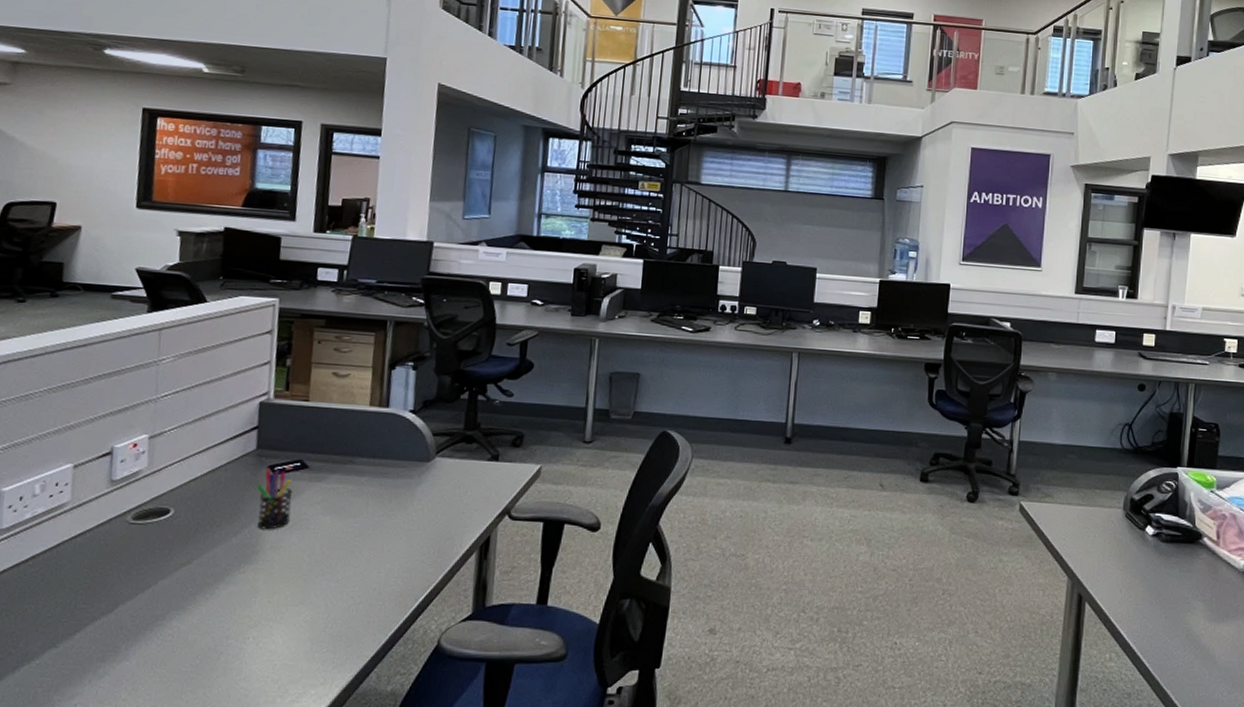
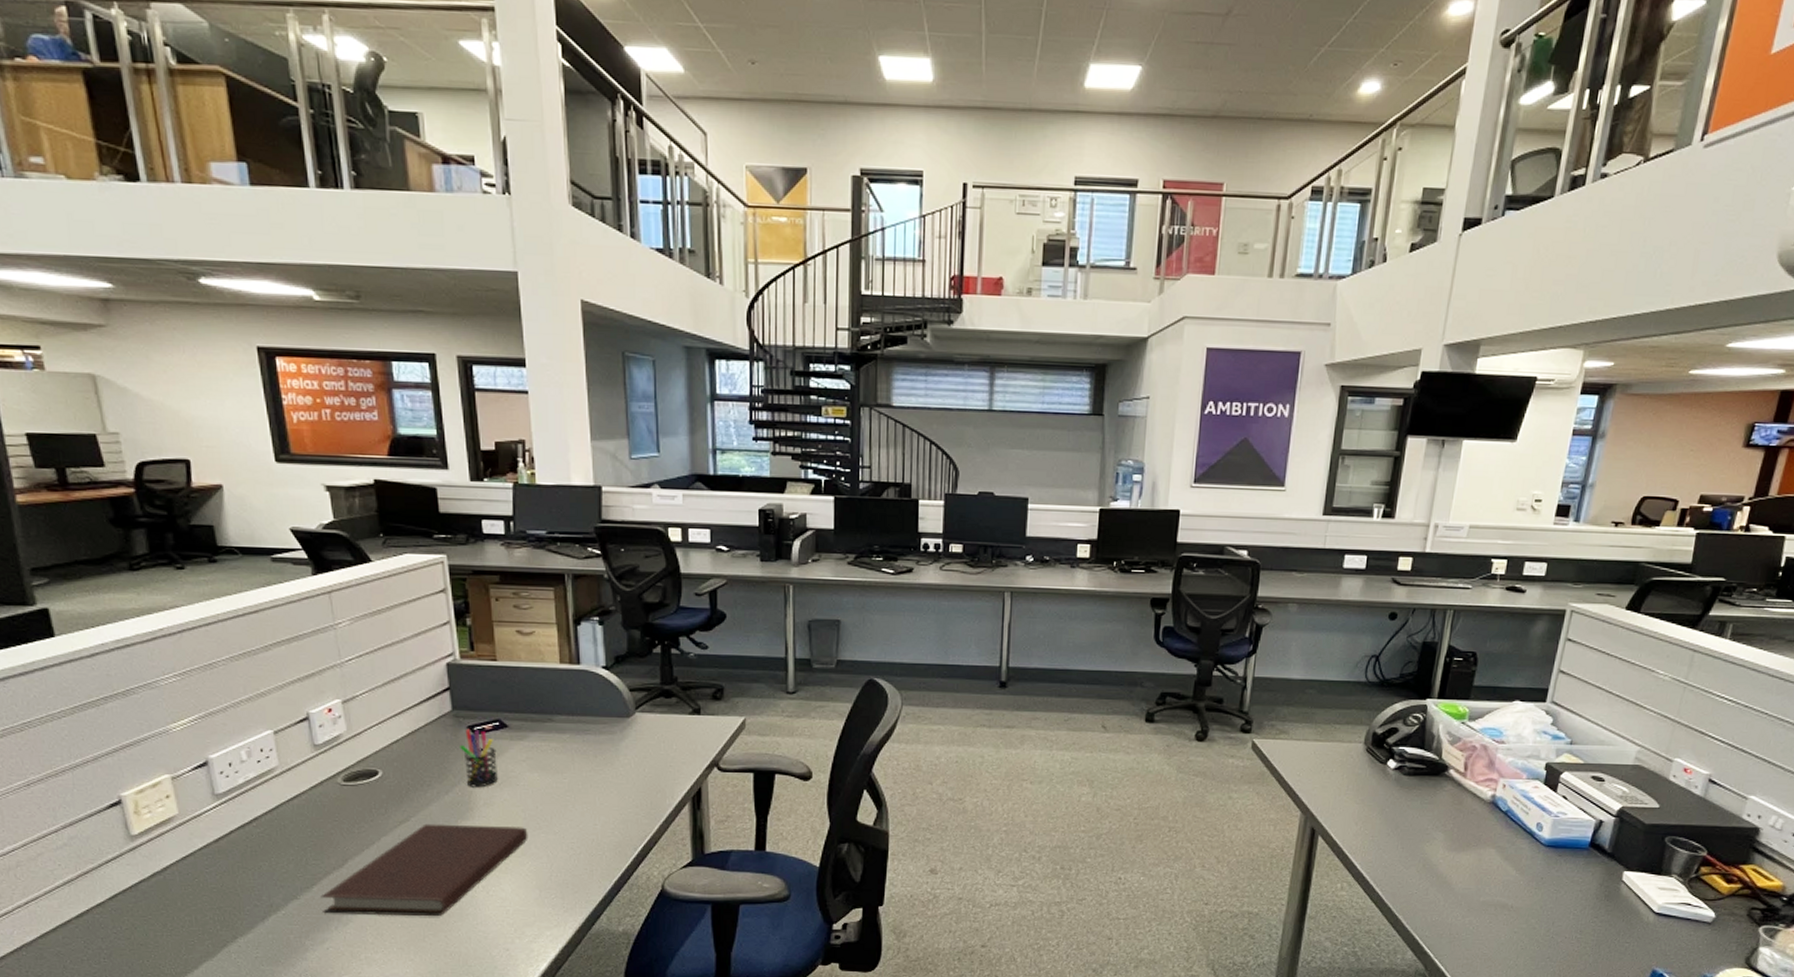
notebook: none [79,567,311,670] -> present [320,823,528,916]

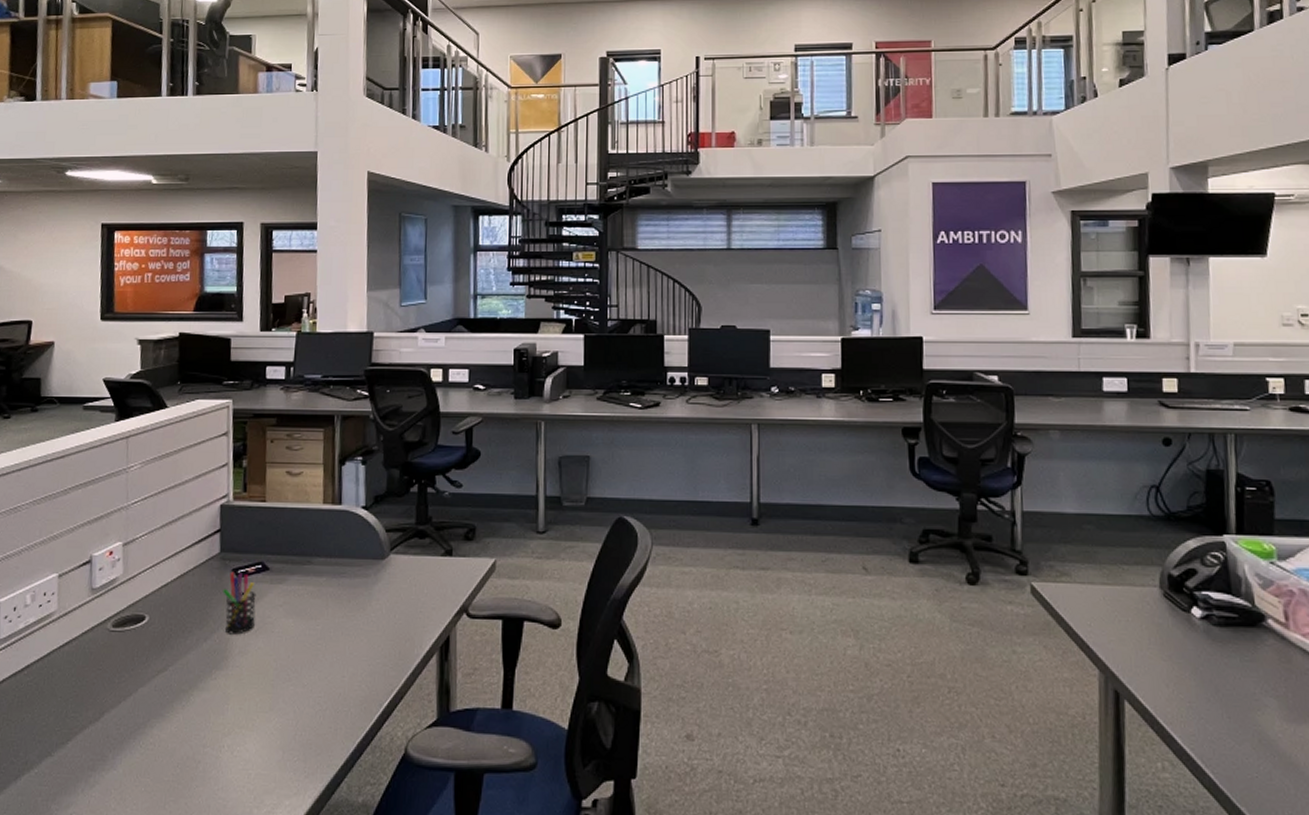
notebook: present [320,823,528,916] -> none [73,673,278,779]

